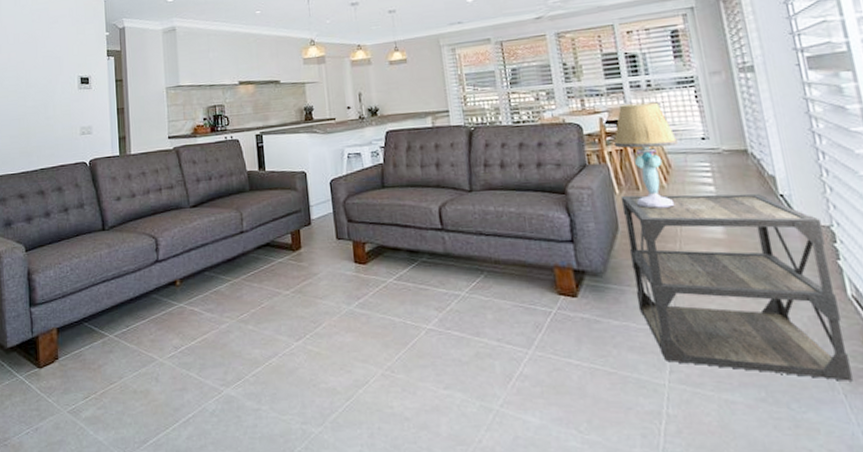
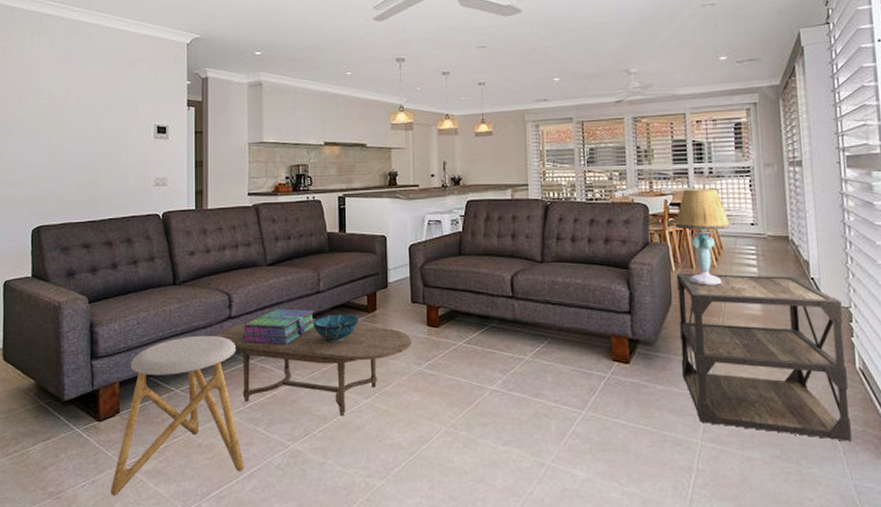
stool: none [53,279,180,443] -> present [111,335,244,495]
coffee table: none [145,265,341,360] -> present [216,322,413,417]
stack of books: none [170,250,242,287] -> present [242,308,316,345]
decorative bowl: none [238,253,285,283] -> present [313,314,360,342]

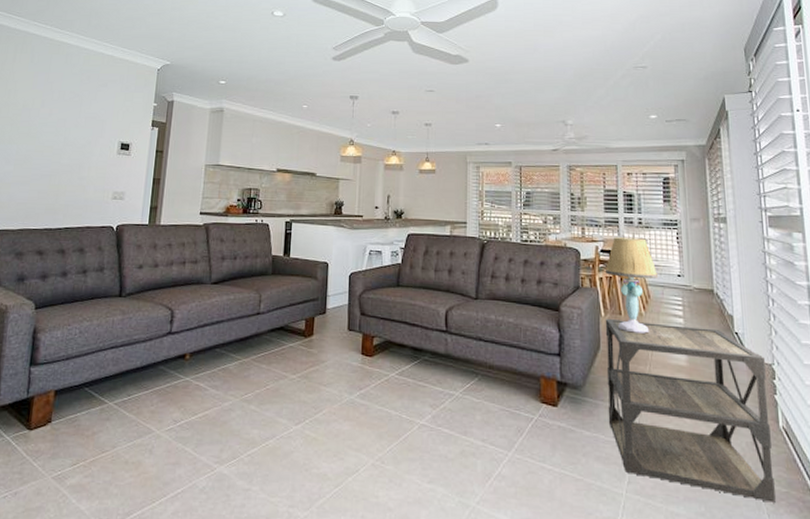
stool: present [111,335,244,495] -> none [31,348,174,509]
coffee table: present [216,322,413,417] -> none [155,339,346,442]
stack of books: present [242,308,316,345] -> none [179,327,254,364]
decorative bowl: present [313,314,360,342] -> none [250,336,296,365]

